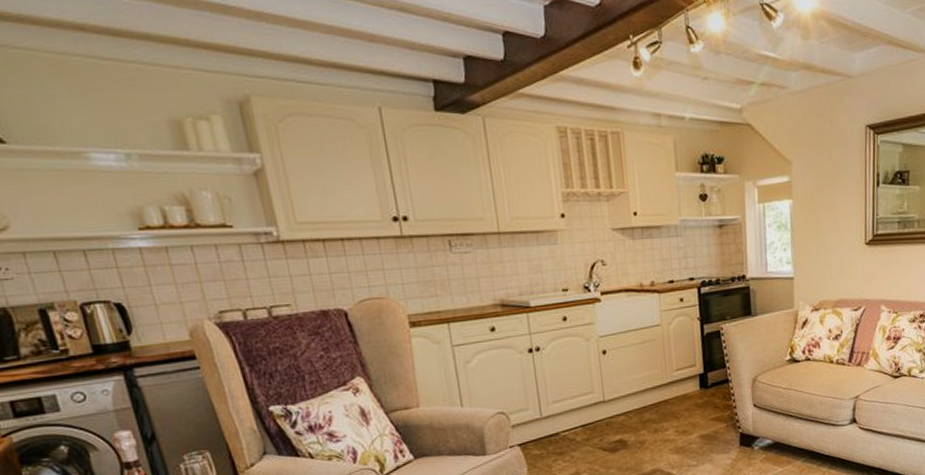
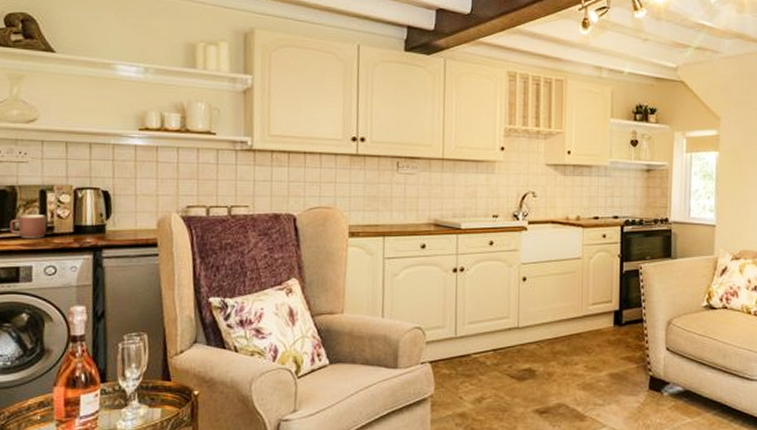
mug: none [13,337,62,366] -> present [9,214,47,239]

